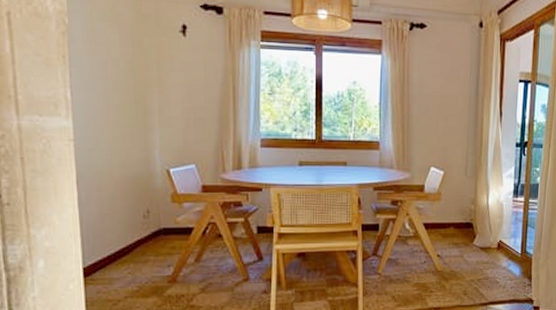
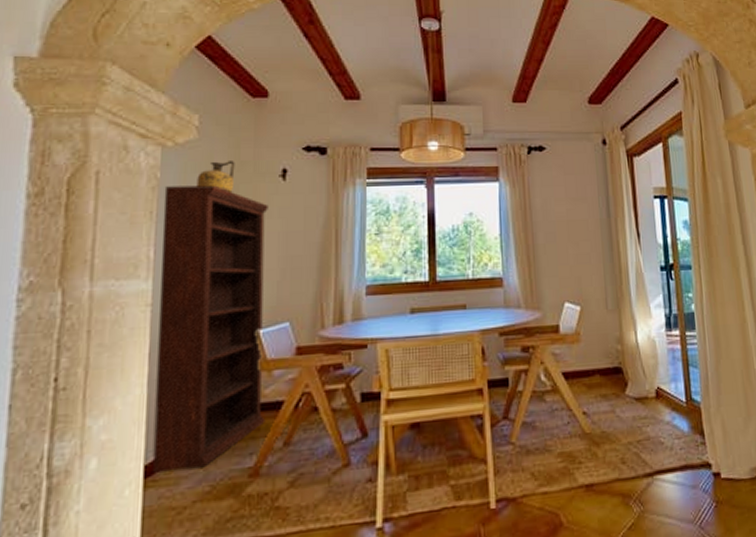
bookshelf: none [73,32,179,274] -> present [152,185,268,473]
ceramic jug: none [103,11,139,43] -> present [196,161,235,192]

